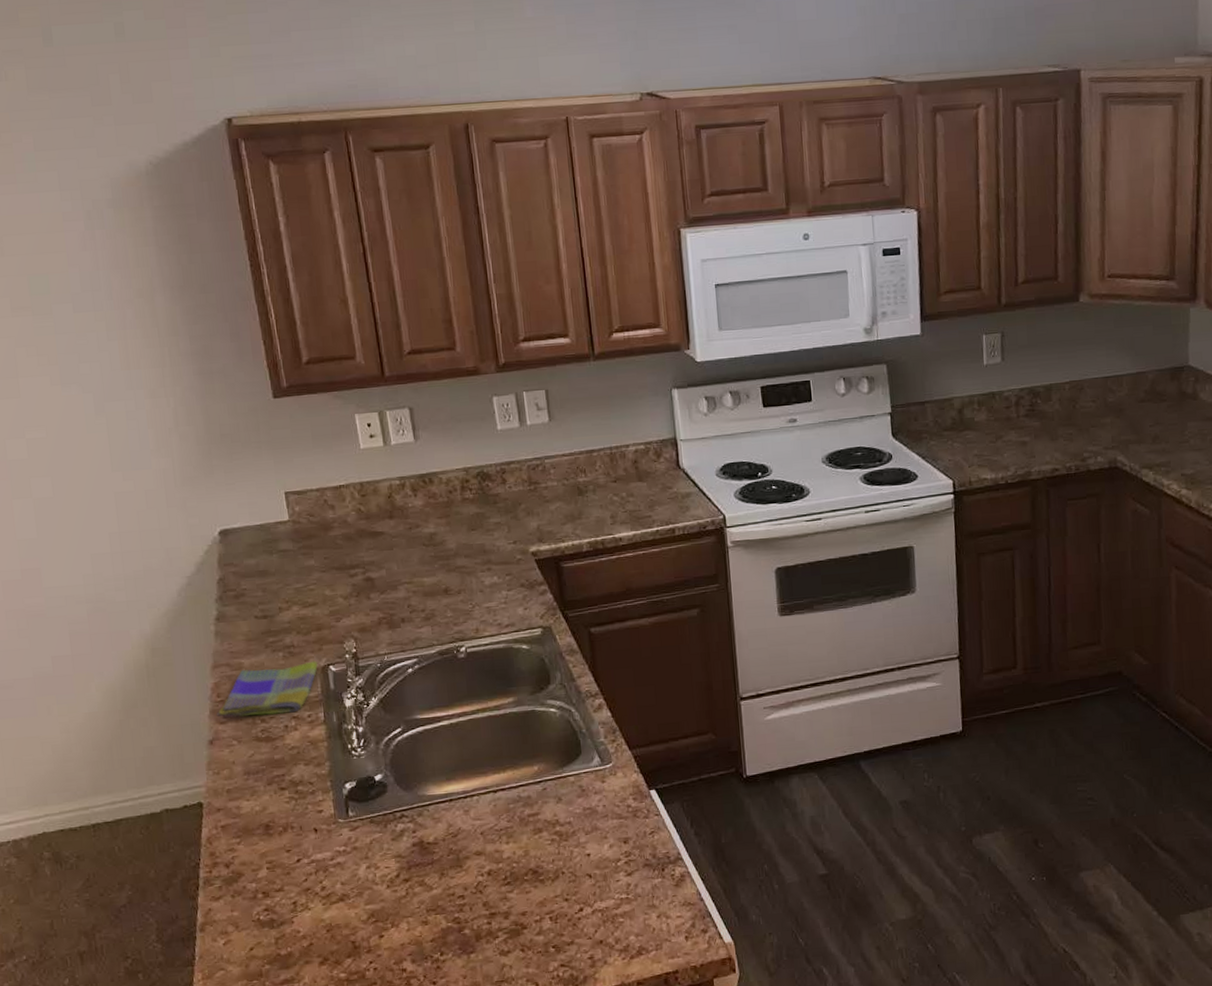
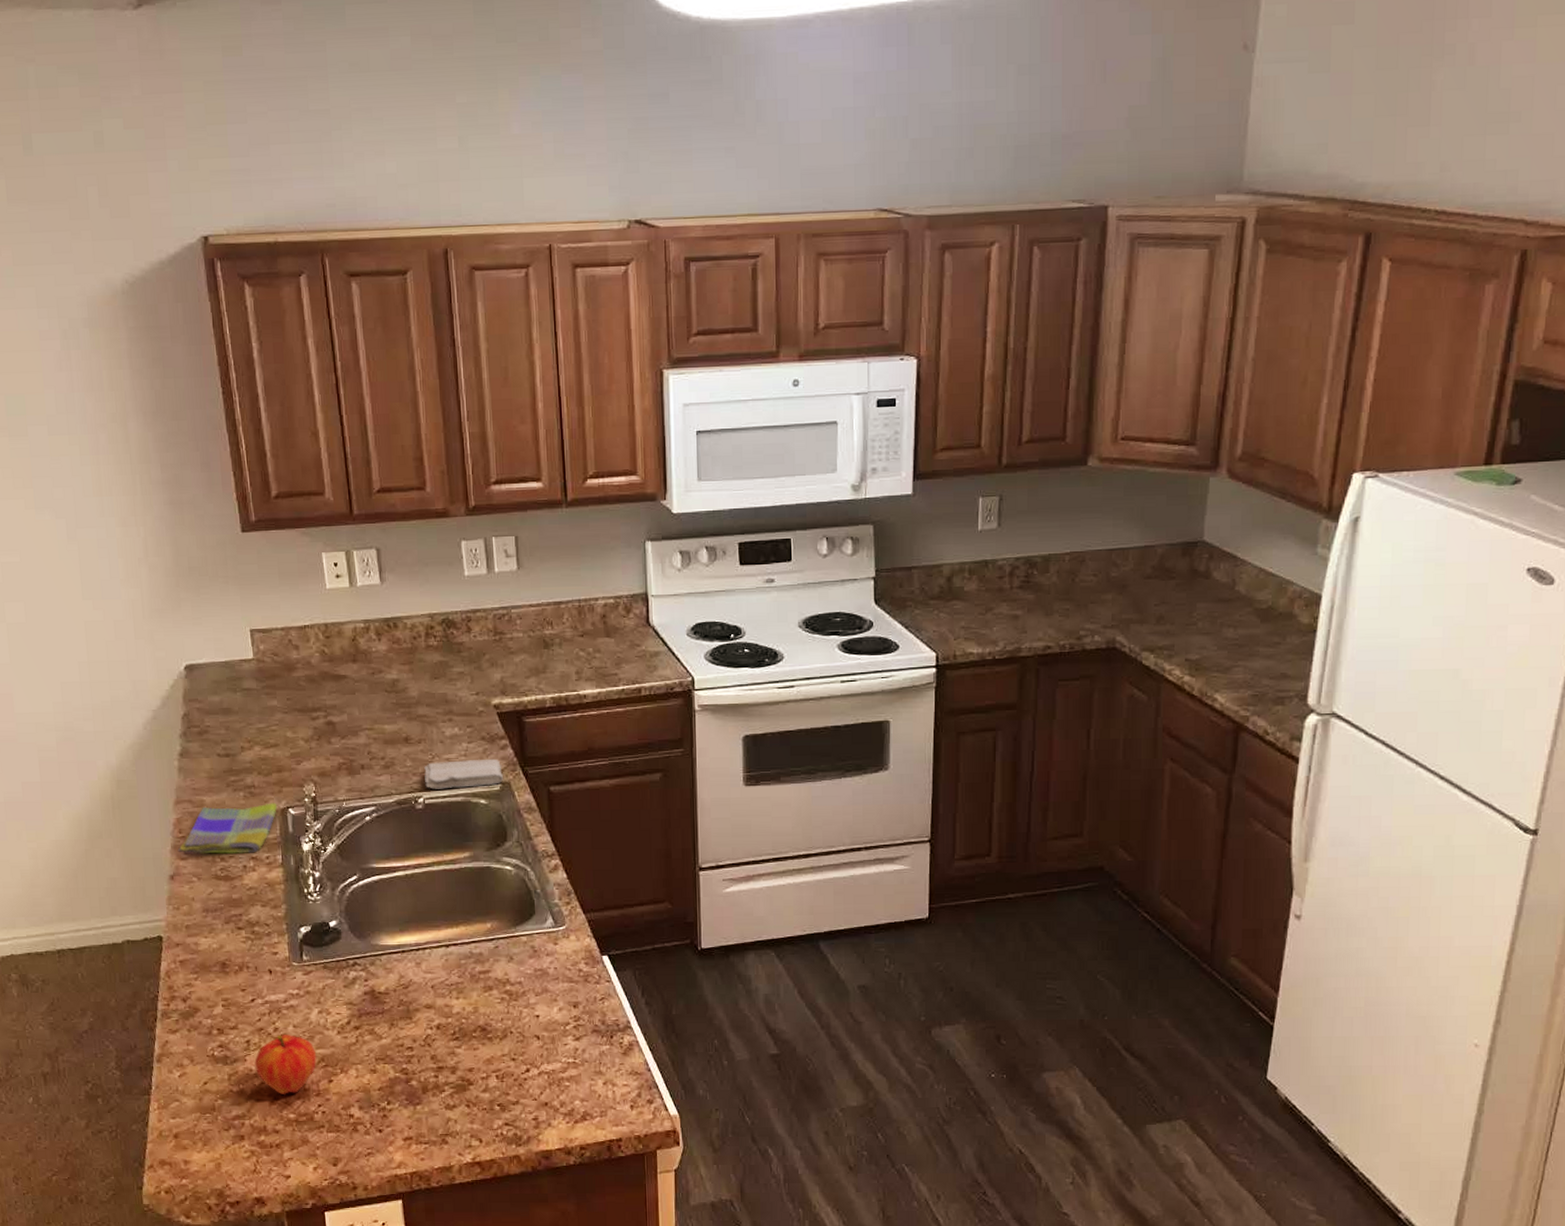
fruit: none [302,892,367,954] -> present [254,1035,317,1094]
washcloth: none [465,604,545,638] -> present [424,758,504,790]

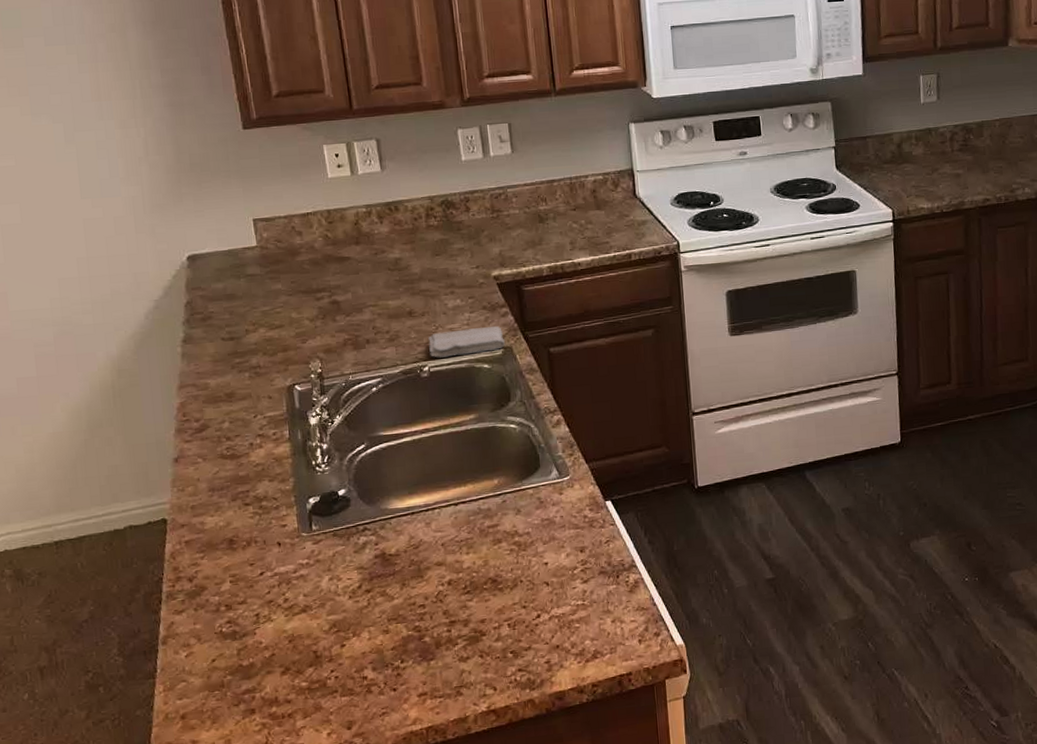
dish towel: present [177,803,277,855] -> none [181,381,283,437]
fruit: present [254,1035,317,1094] -> none [264,604,329,664]

